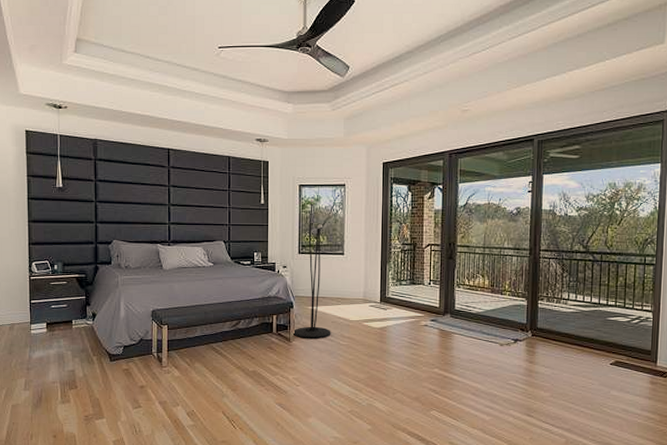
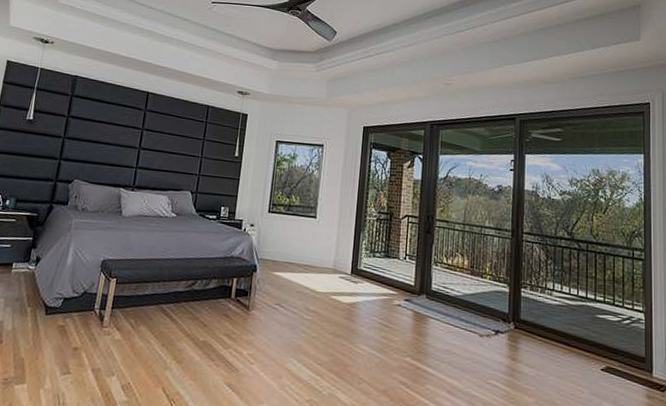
floor lamp: present [292,200,331,339] -> none [252,157,296,310]

